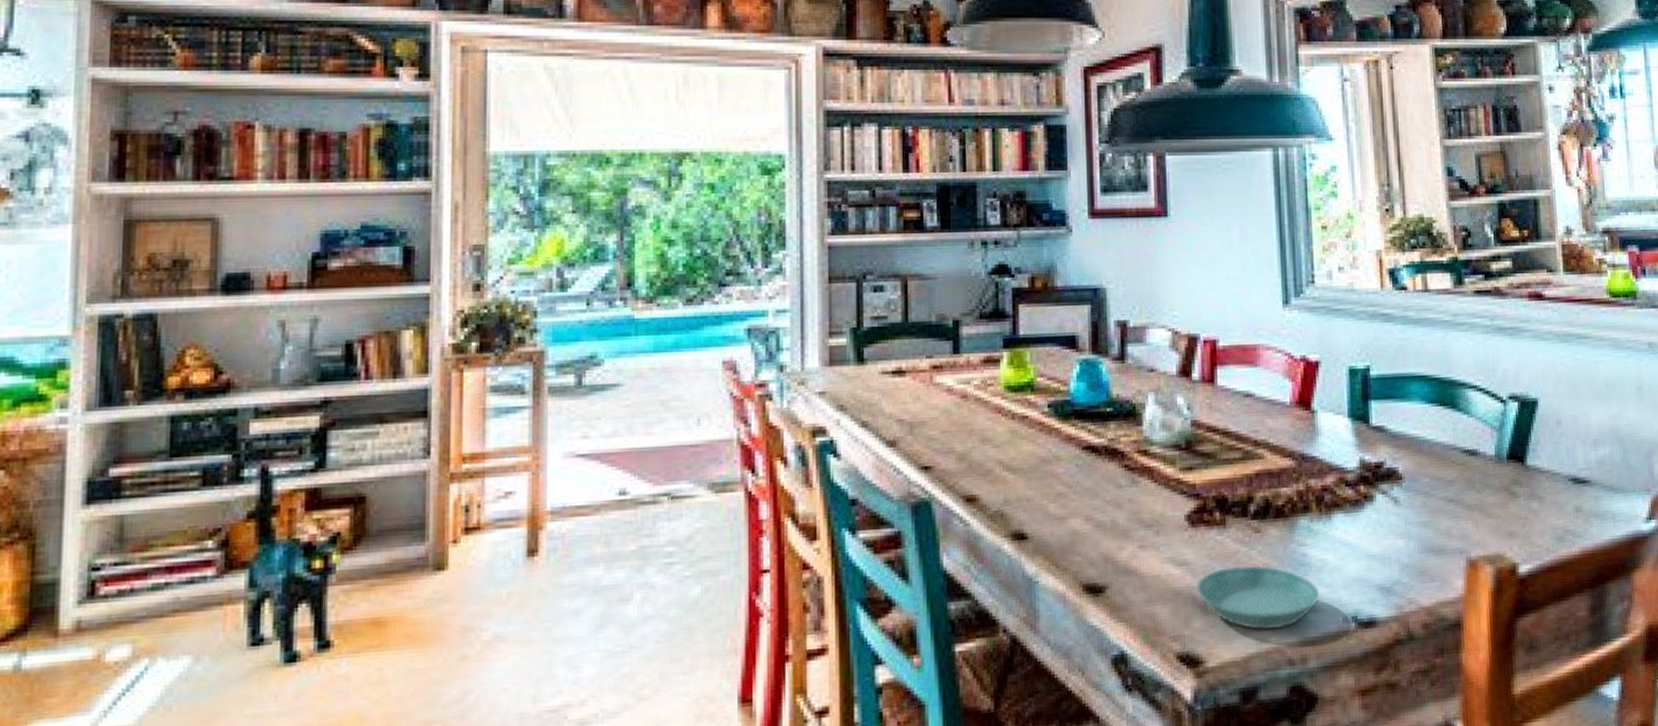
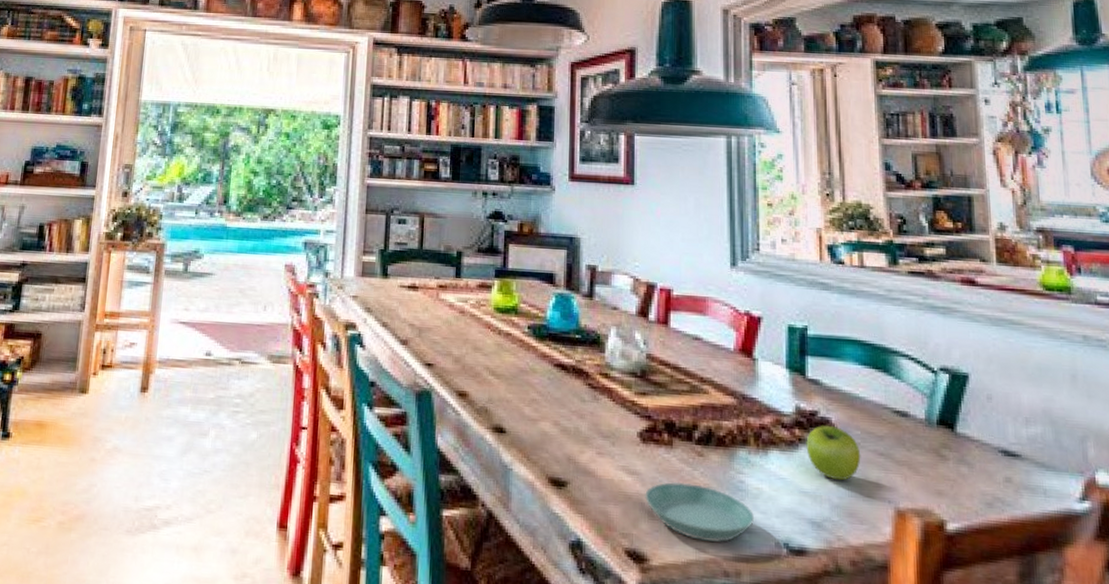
fruit: none [1372,476,1431,537] -> present [806,425,861,481]

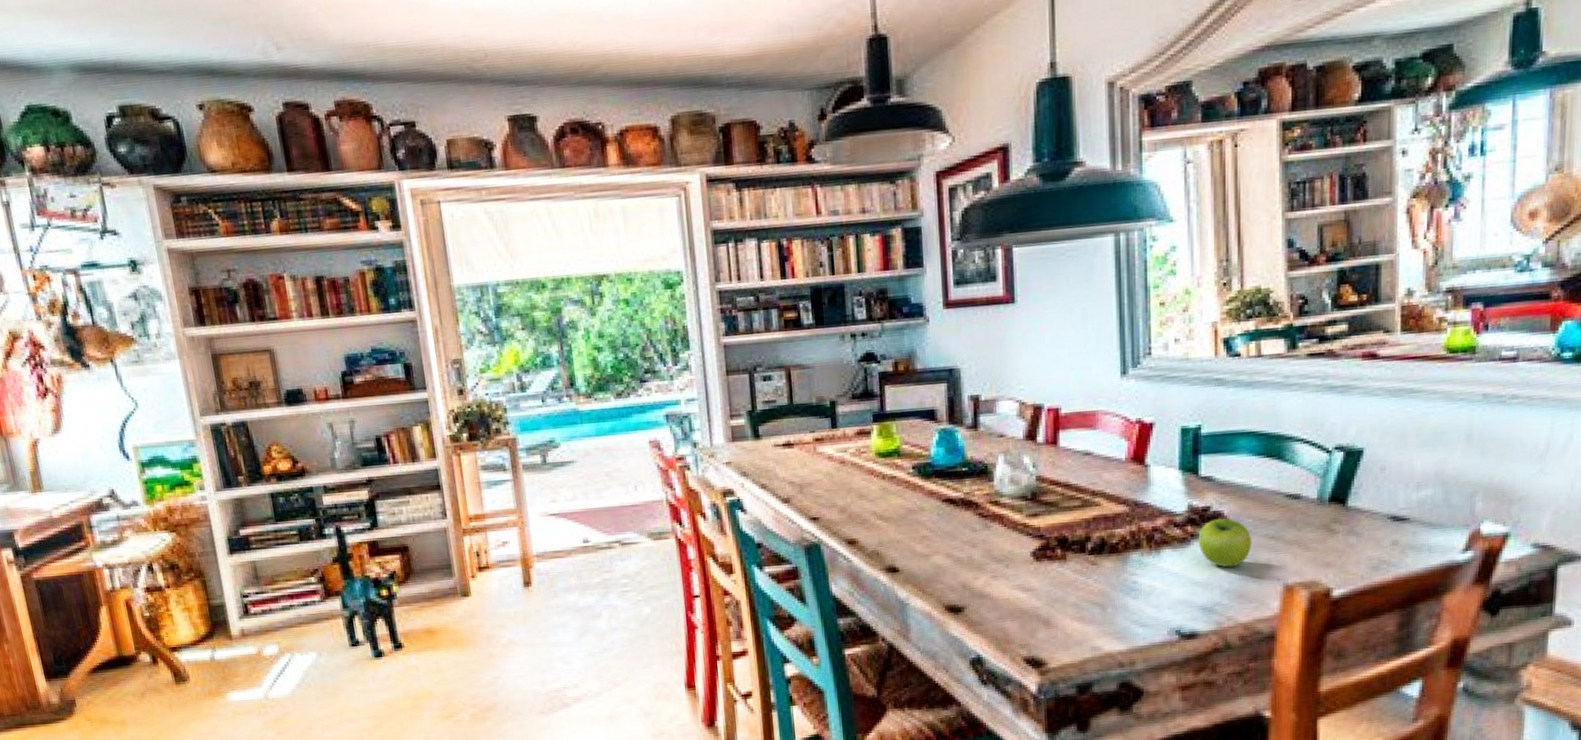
saucer: present [645,481,754,542] -> none [1041,590,1147,640]

